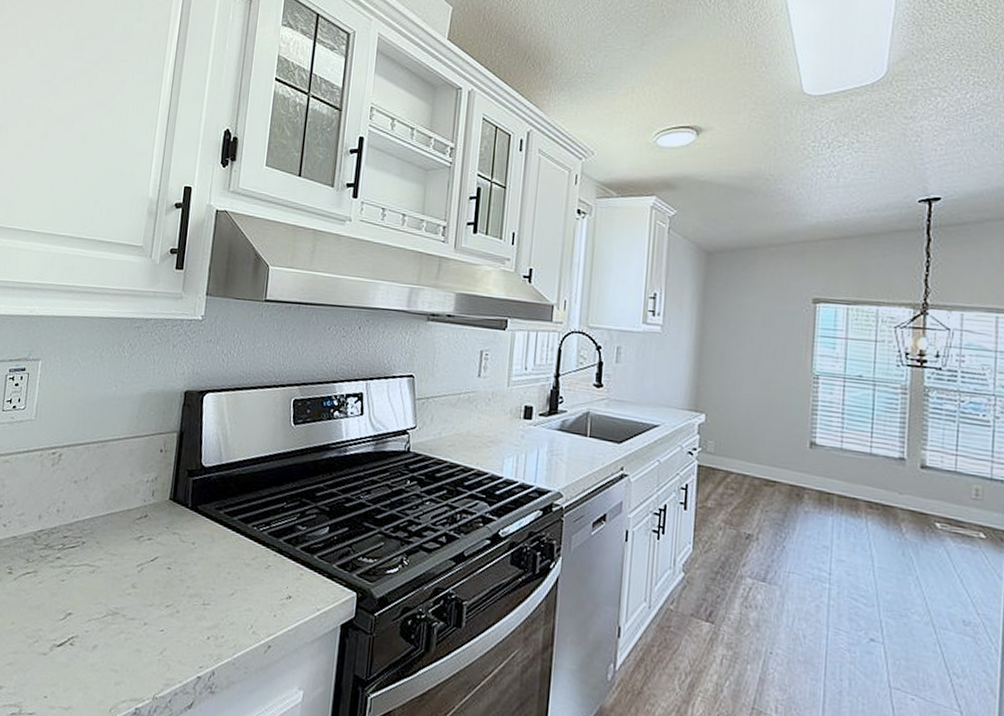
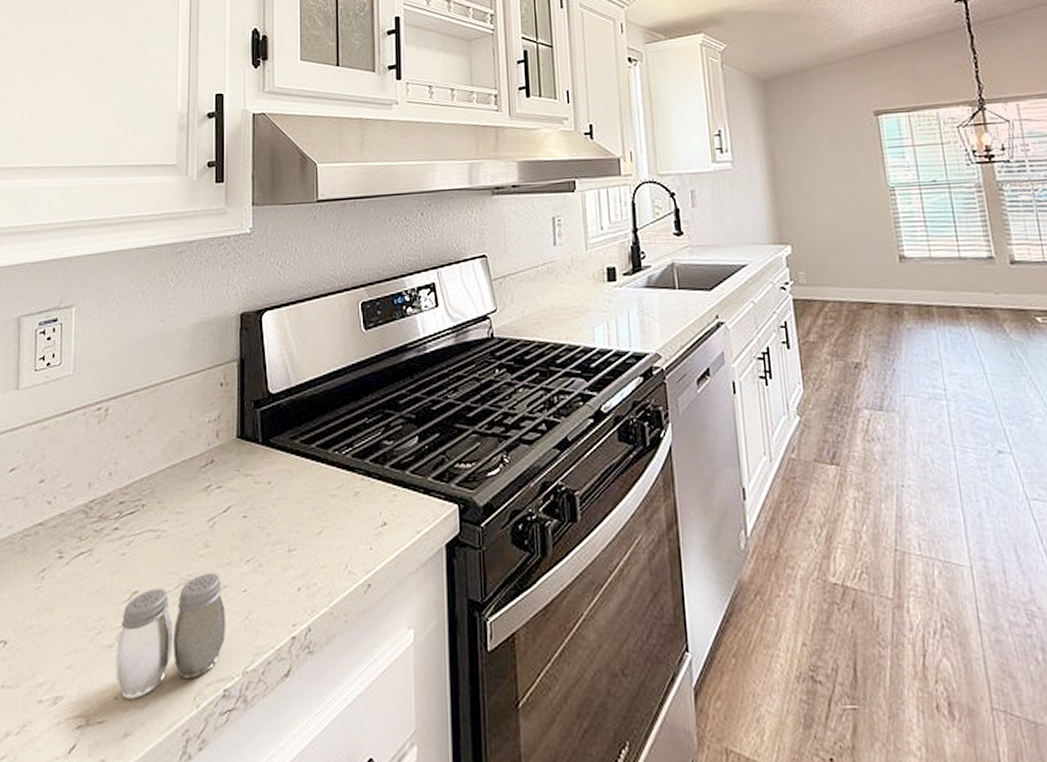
salt and pepper shaker: none [47,609,144,701] -> present [115,573,227,699]

